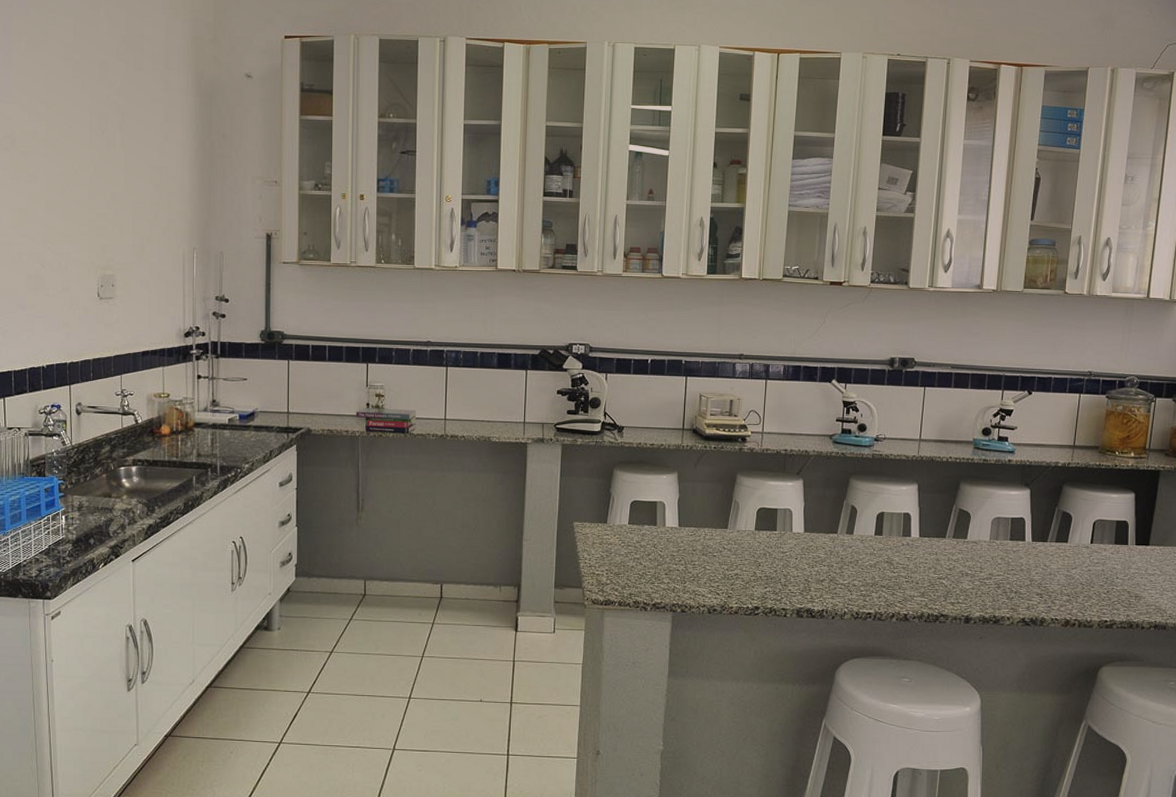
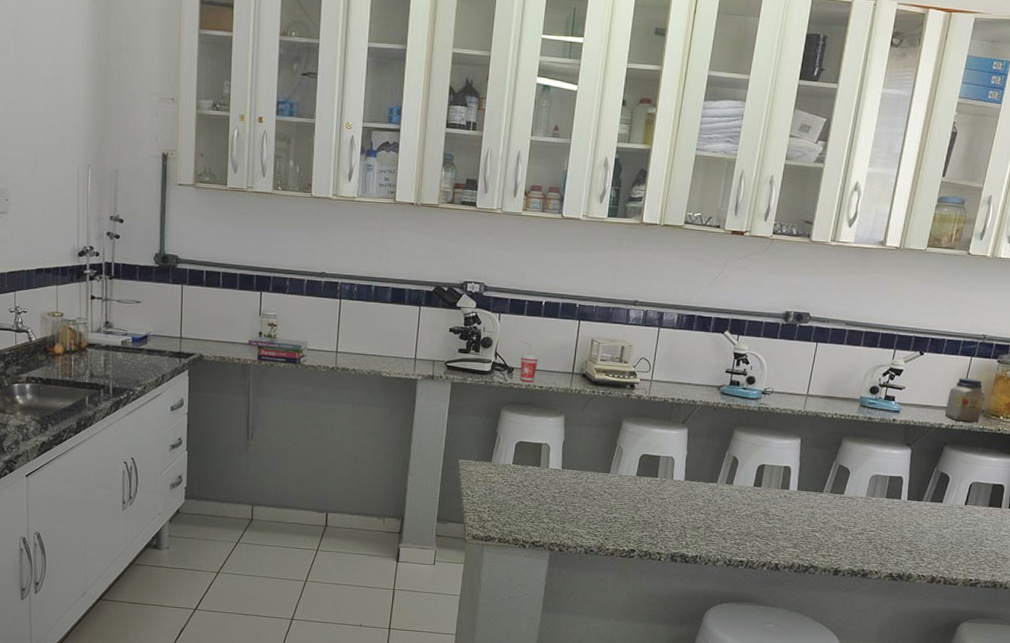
beverage cup: none [627,398,649,441] -> present [519,339,540,383]
jar: none [1059,415,1098,459] -> present [944,378,985,423]

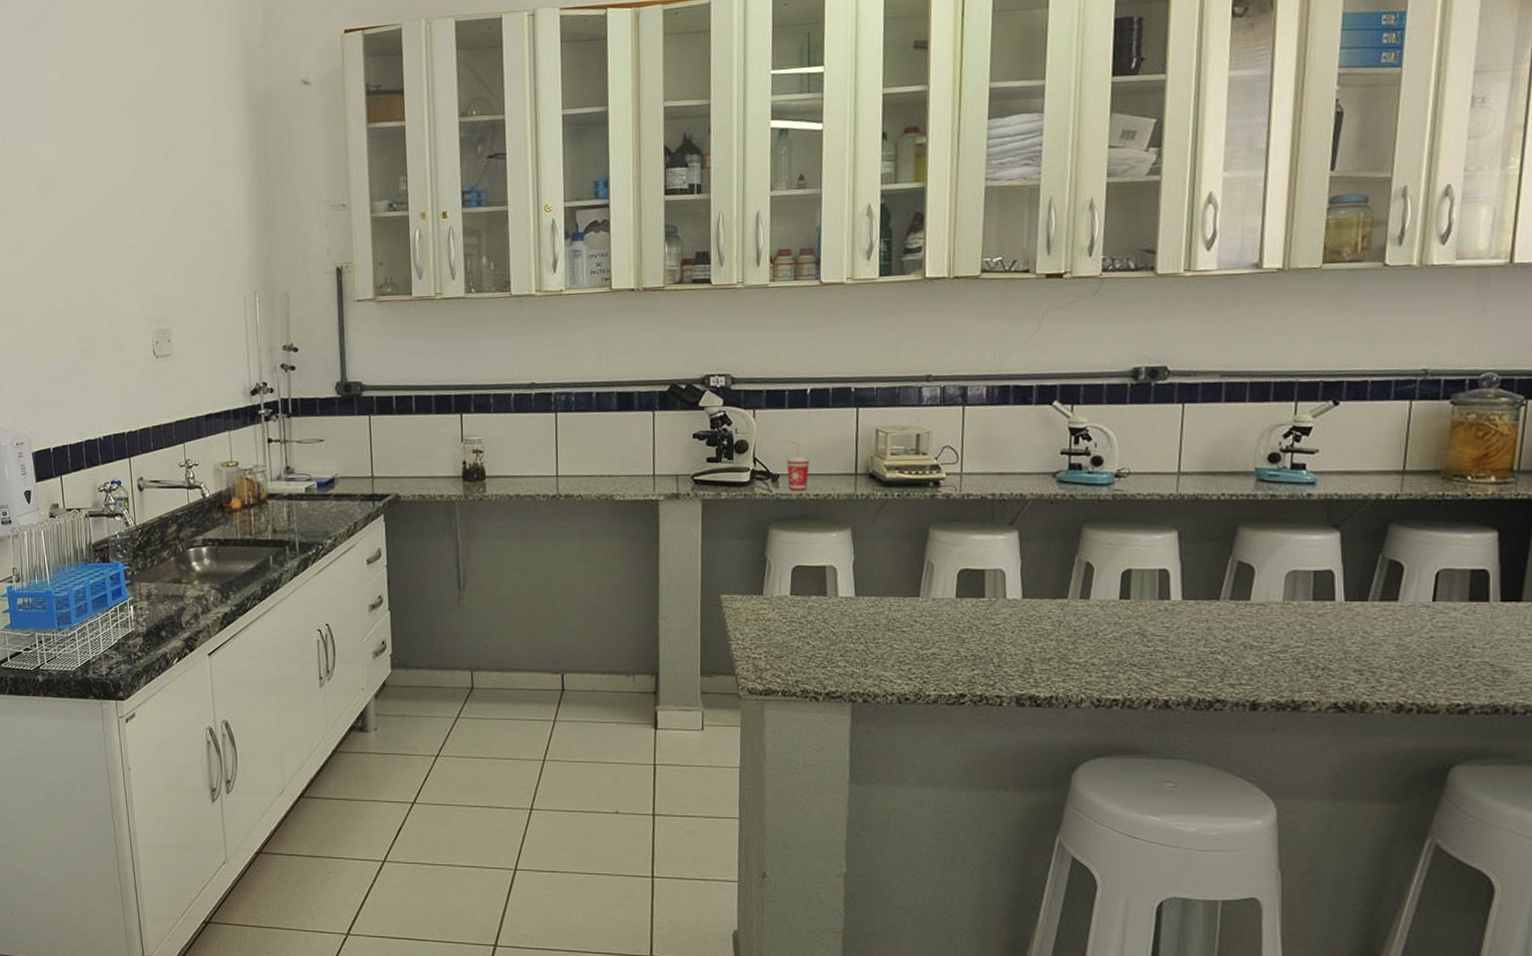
books: present [248,336,309,365] -> none [450,466,523,497]
jar: present [944,378,985,423] -> none [1382,429,1440,489]

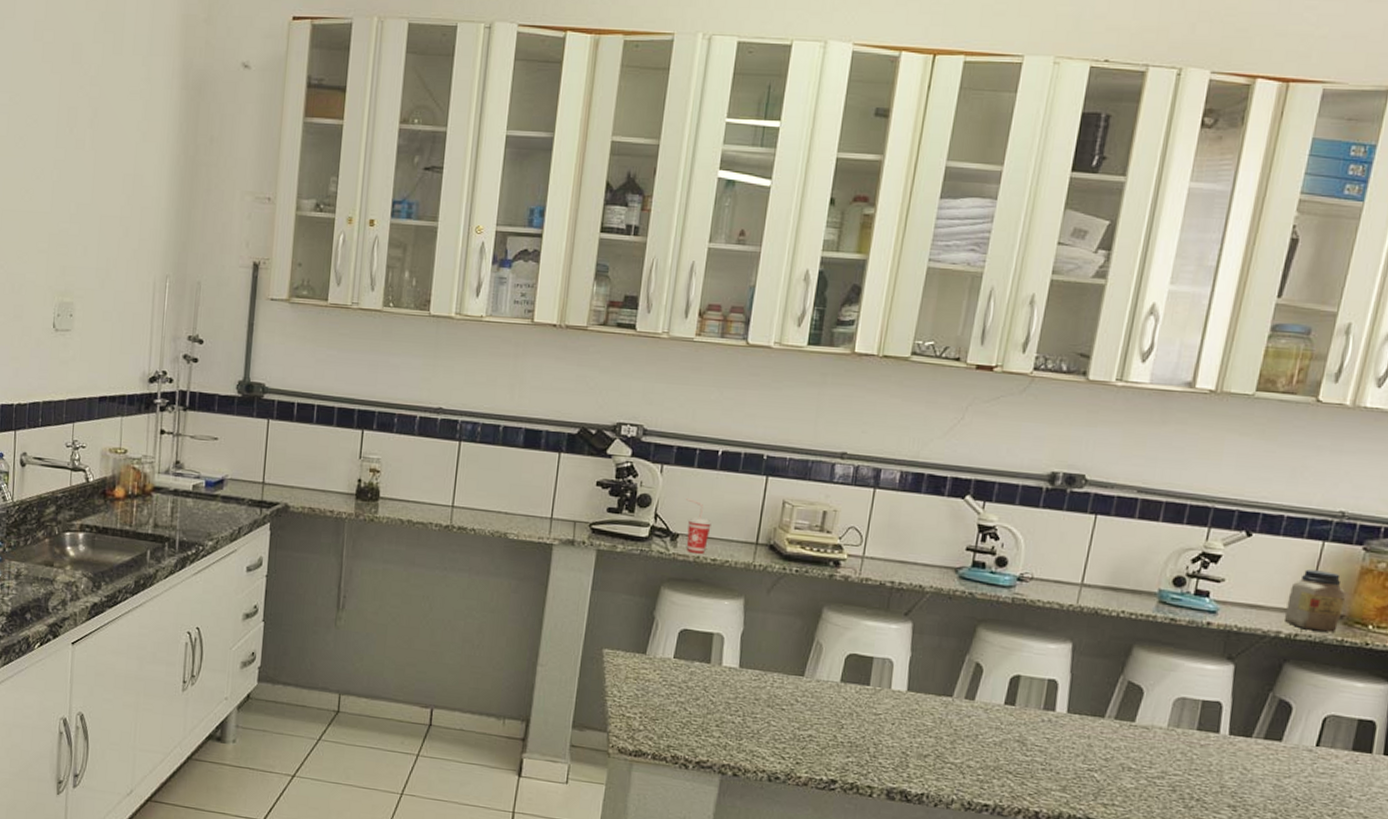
jar: none [1382,429,1440,489] -> present [1283,569,1345,633]

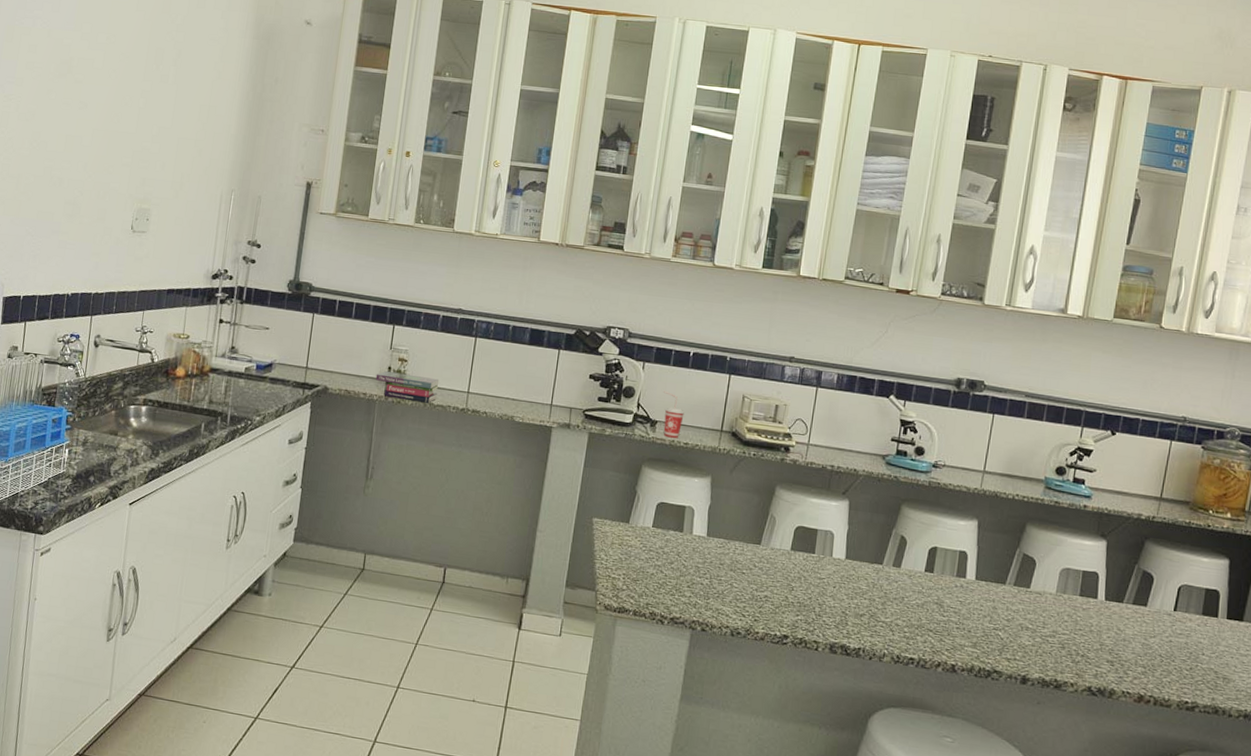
books: none [343,484,419,522] -> present [375,371,440,404]
jar: present [1283,569,1345,633] -> none [1143,463,1190,516]

